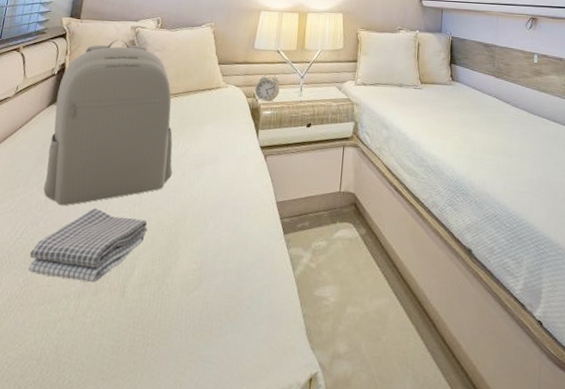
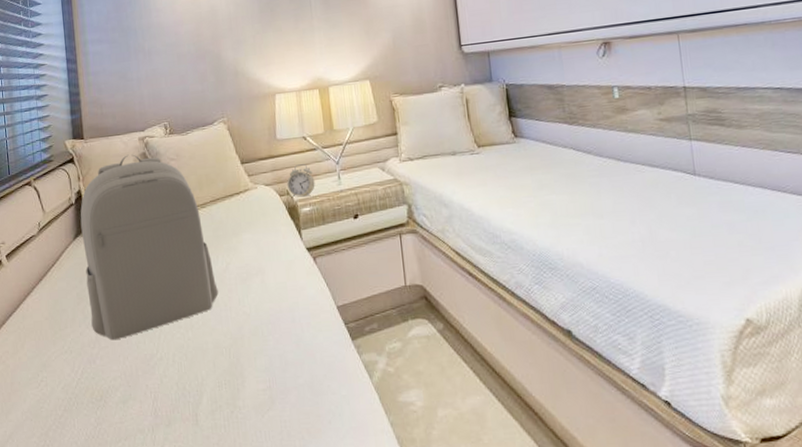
towel: present [29,208,148,283] -> none [95,338,207,415]

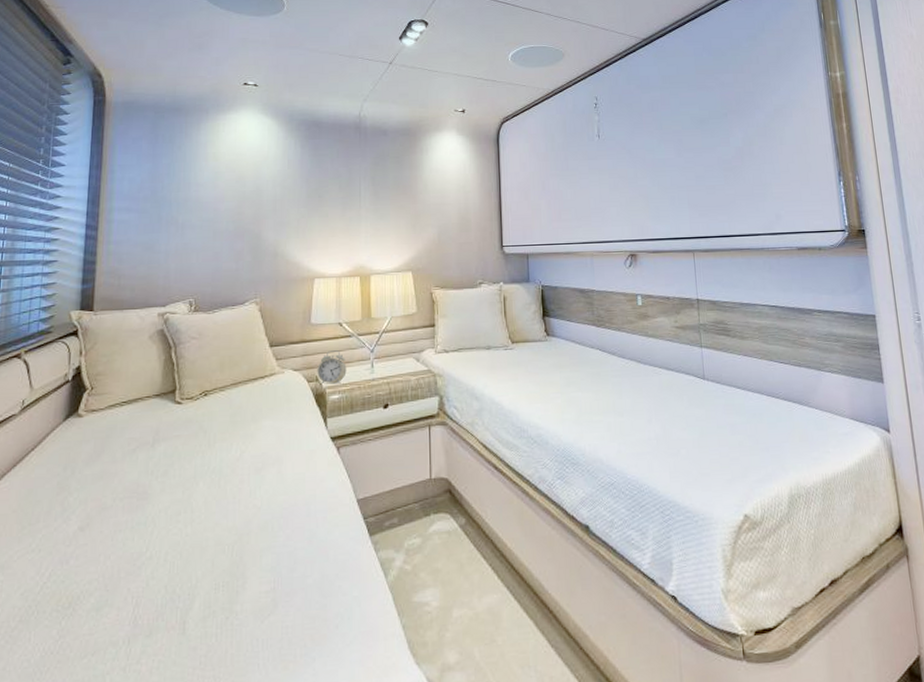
backpack: present [80,154,218,341] -> none [70,330,228,537]

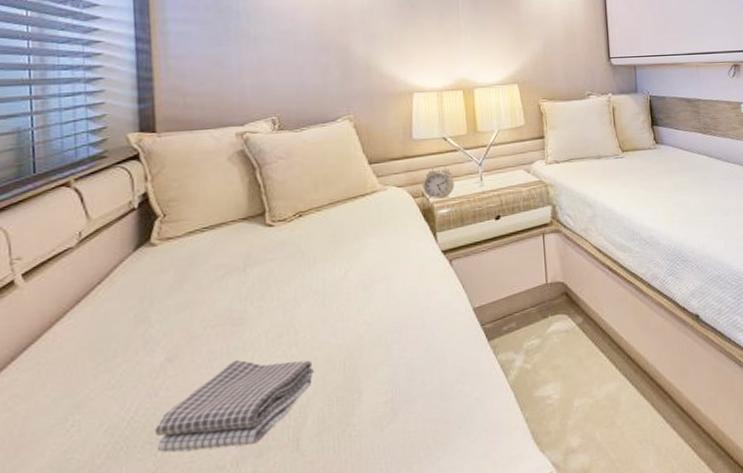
towel: none [62,534,206,624] -> present [155,359,315,454]

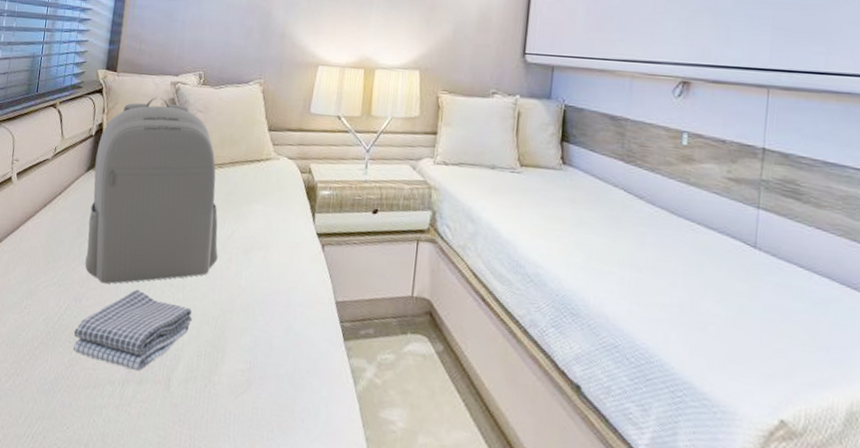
backpack: none [145,151,333,367] -> present [85,97,218,284]
alarm clock: present [422,165,455,200] -> none [310,144,341,180]

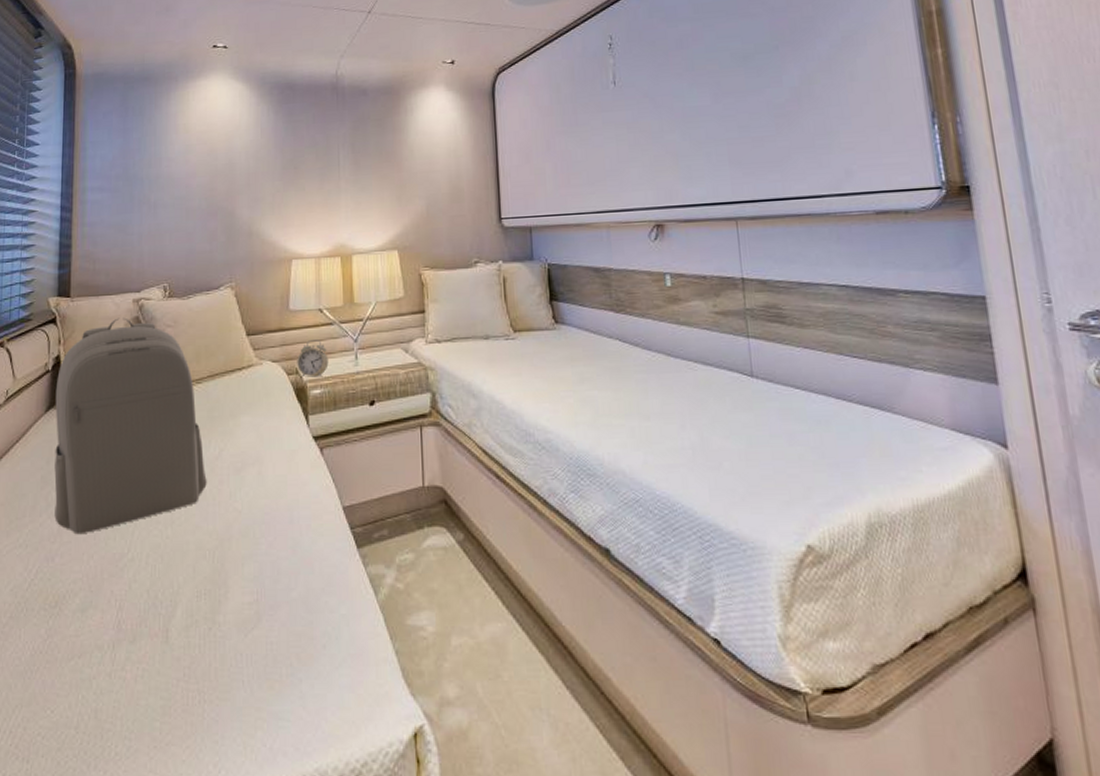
towel: present [73,289,193,371] -> none [49,534,187,628]
alarm clock: none [310,144,341,180] -> present [297,340,329,378]

